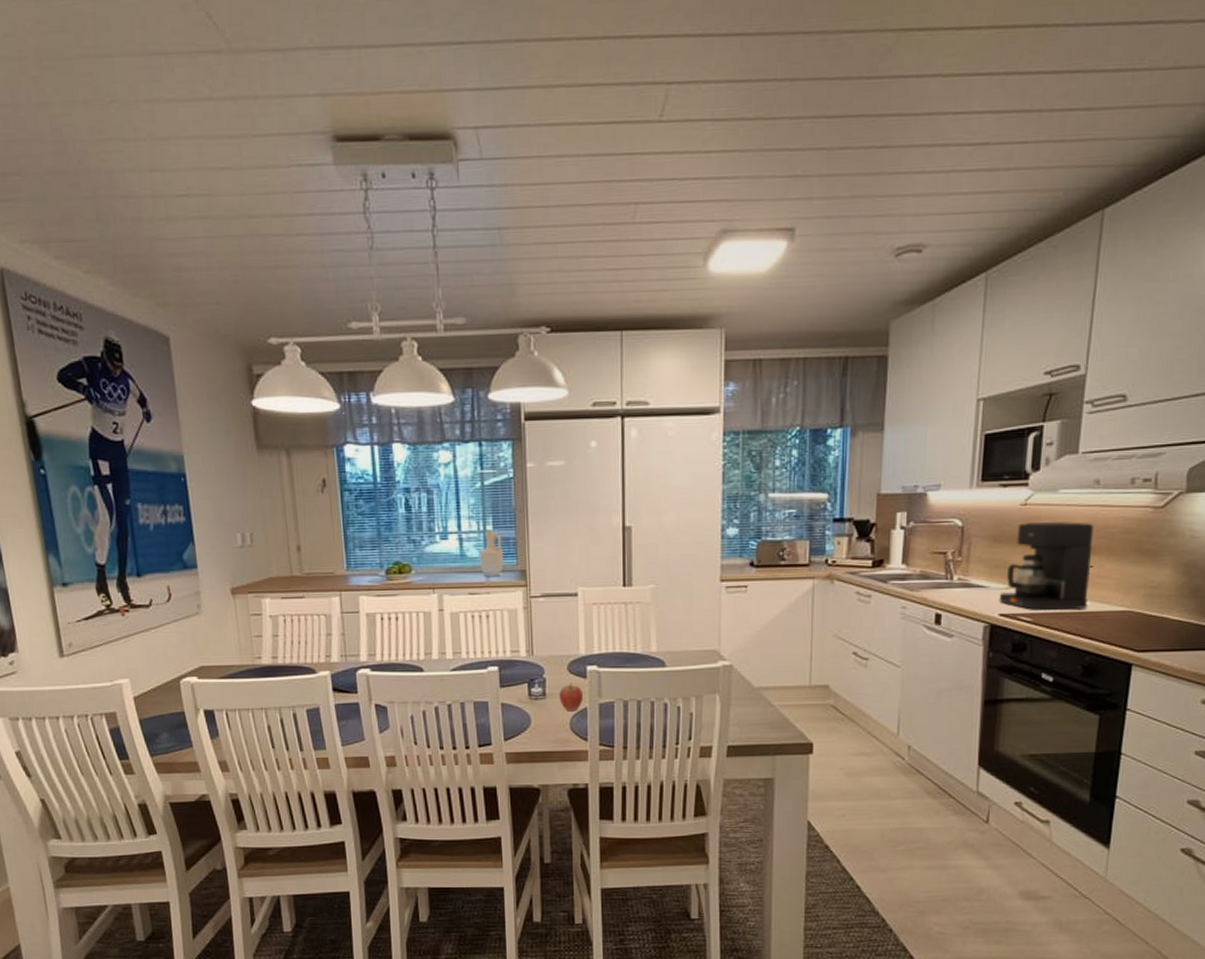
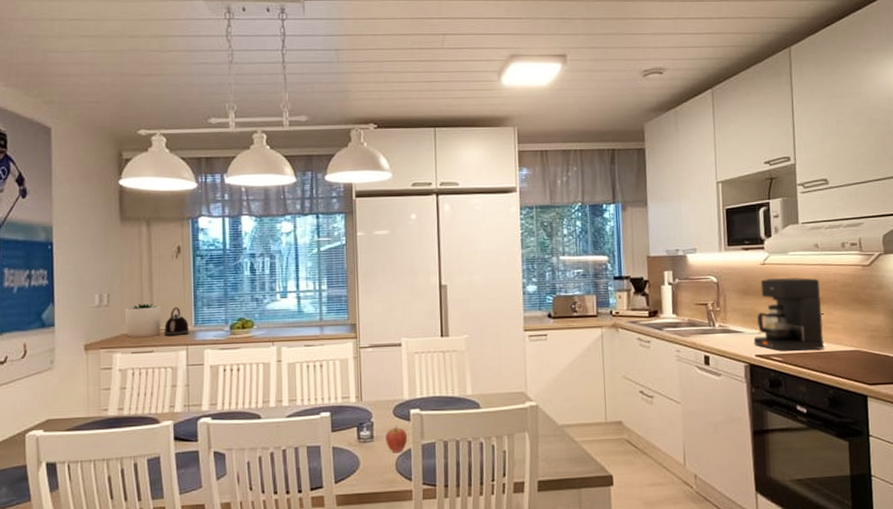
planter: none [270,544,311,582] -> present [125,303,161,338]
kettle: none [314,548,341,581] -> present [164,306,189,337]
ceramic jug: present [480,531,504,576] -> none [315,290,337,330]

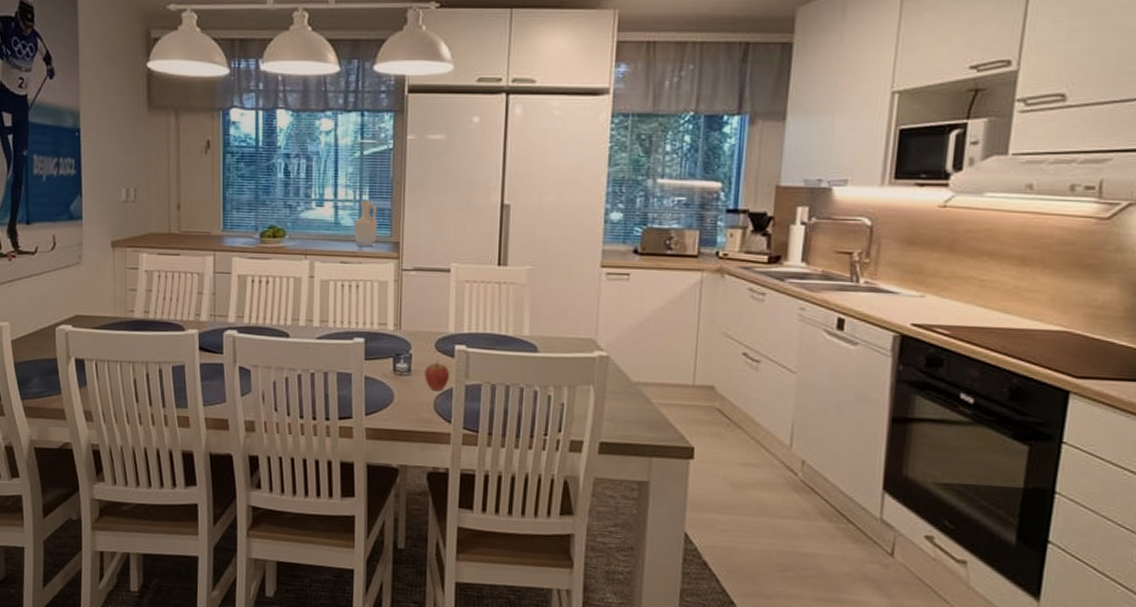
planter: present [125,303,161,338] -> none [151,202,188,239]
kettle: present [164,306,189,337] -> none [192,207,217,240]
ceramic jug: none [315,290,337,330] -> present [354,201,378,246]
coffee maker: present [753,278,824,351] -> none [911,226,1026,325]

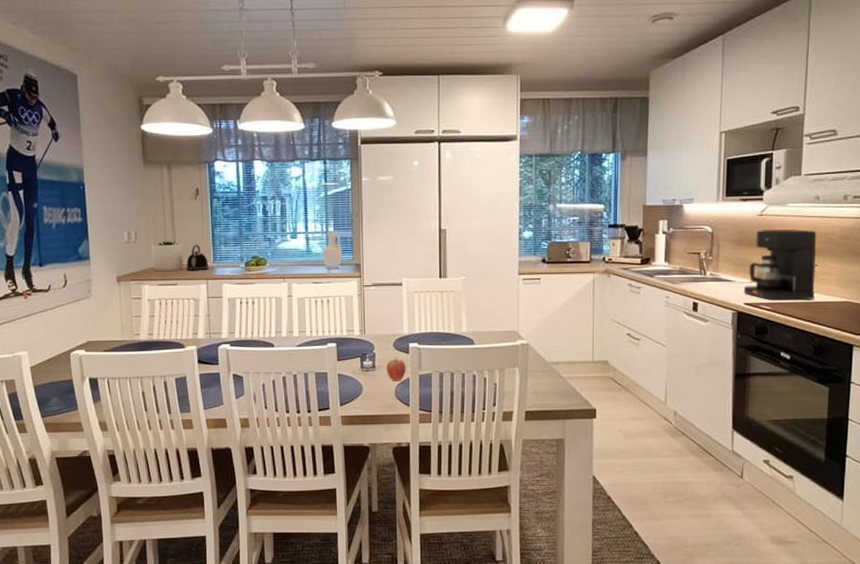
planter: none [151,202,188,239] -> present [151,241,183,272]
kettle: none [192,207,217,240] -> present [186,244,208,271]
coffee maker: none [911,226,1026,325] -> present [743,229,817,300]

